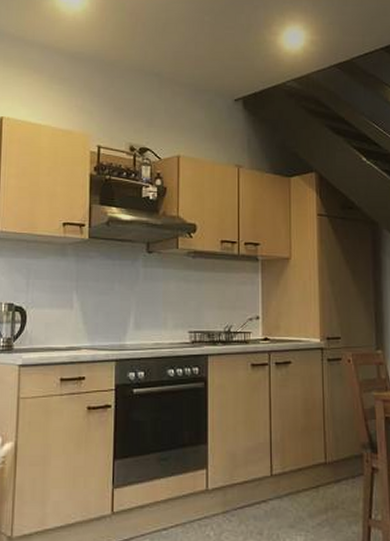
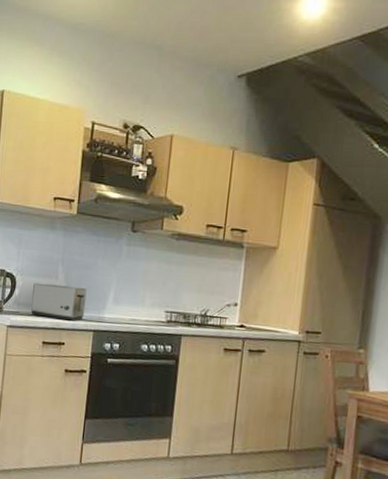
toaster: none [44,314,105,352] -> present [30,282,87,321]

